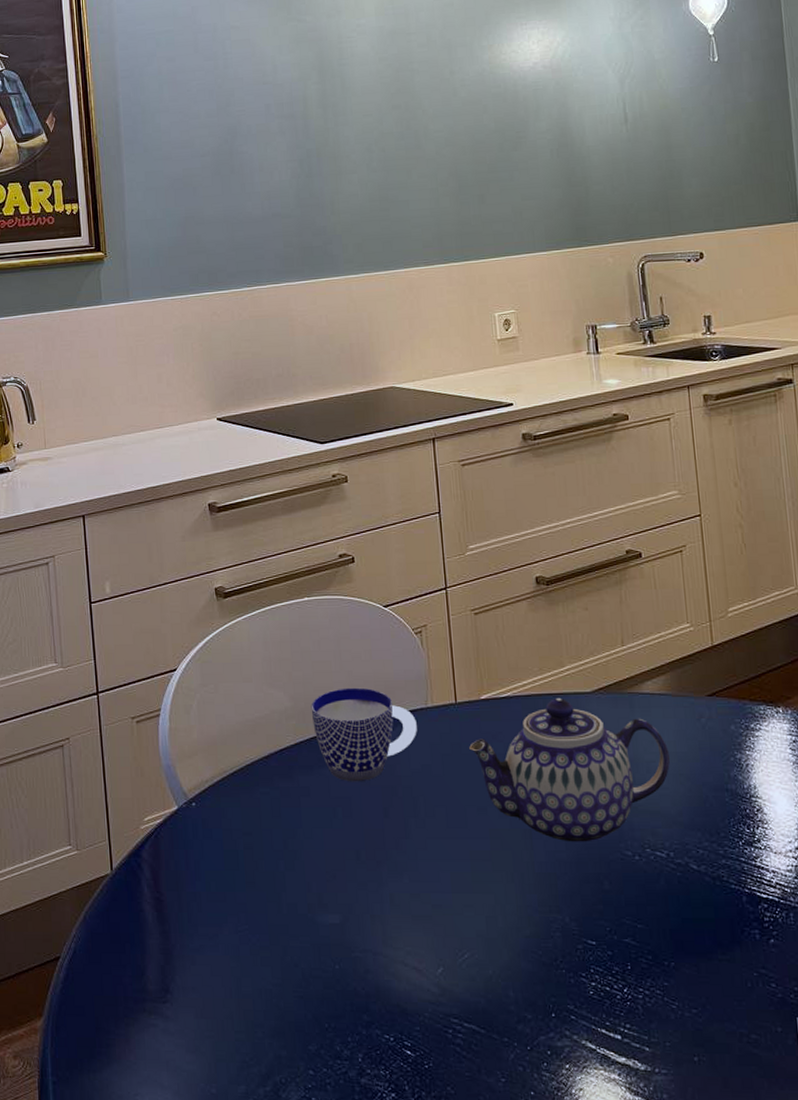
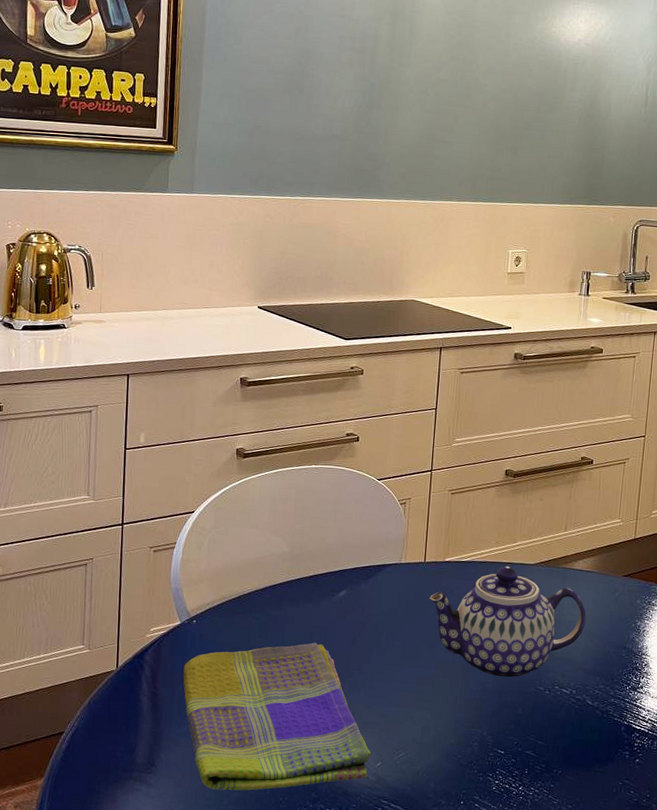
dish towel: none [188,818,429,1019] -> present [183,642,370,791]
cup: present [310,687,417,782] -> none [304,541,390,616]

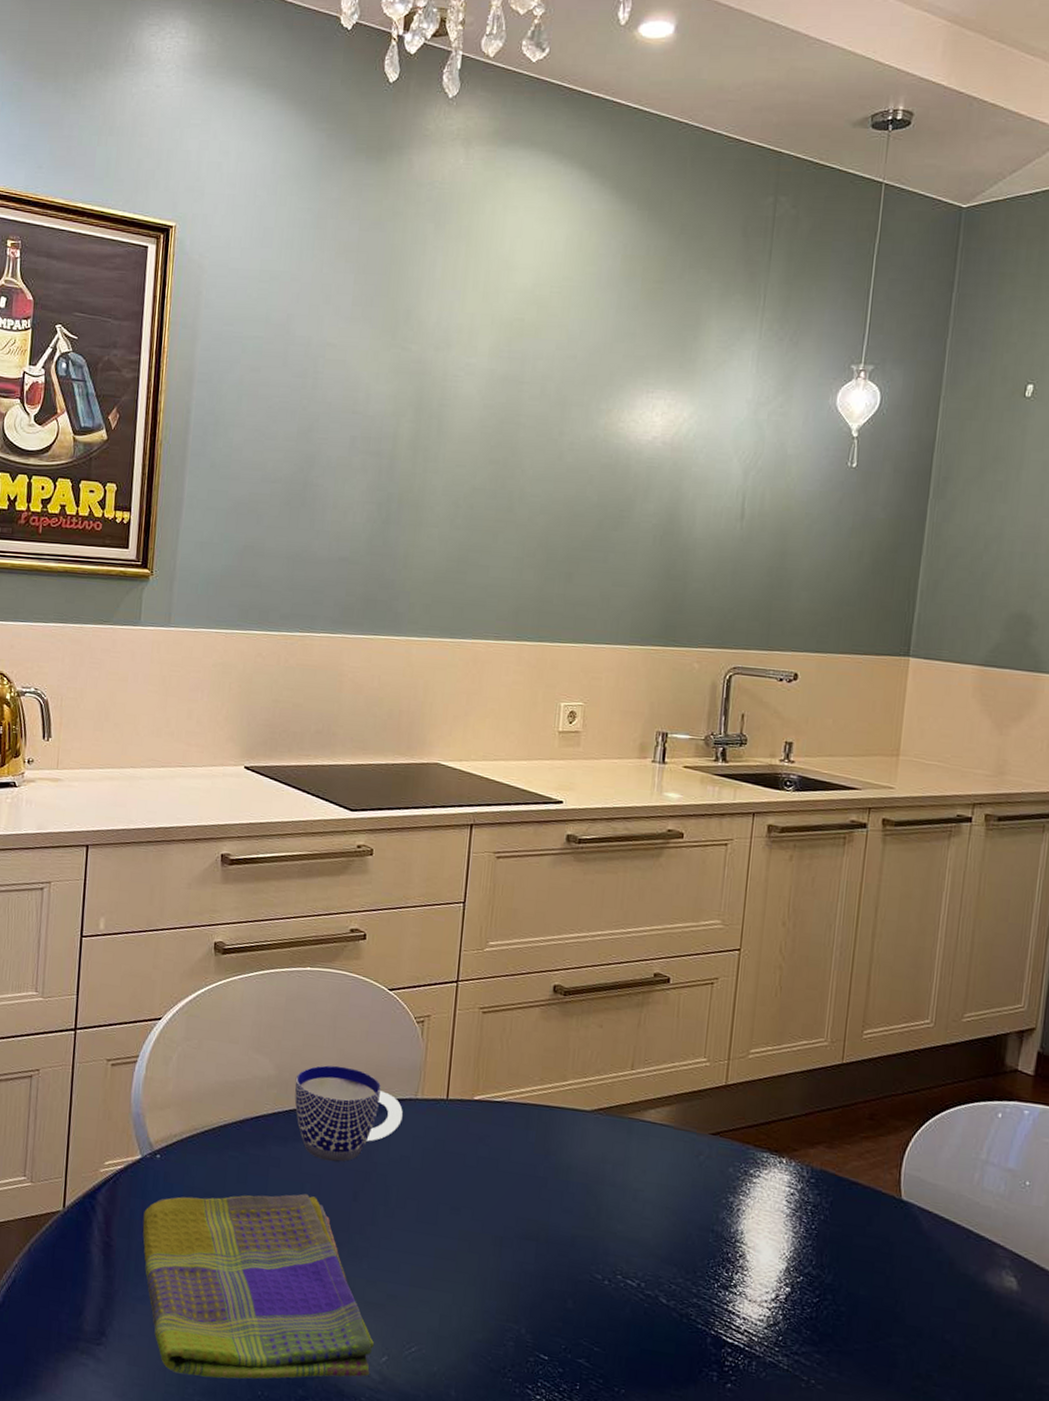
cup: none [304,541,390,616] -> present [294,1065,403,1162]
teapot: present [430,566,586,678] -> none [453,1110,660,1259]

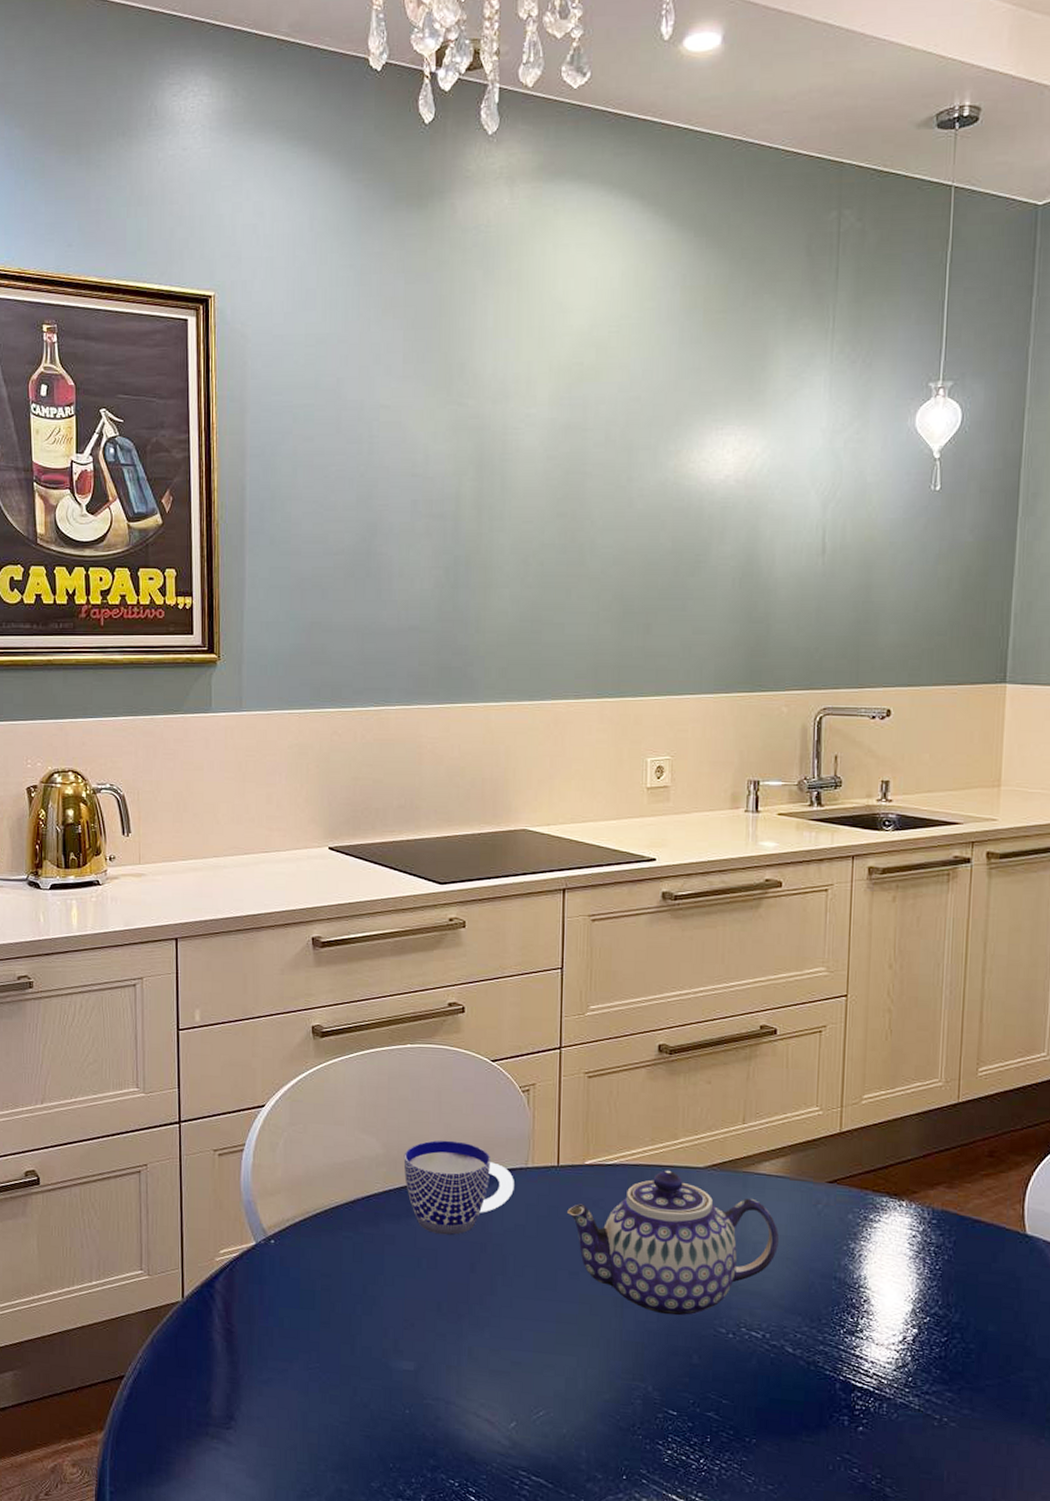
dish towel: present [142,1193,374,1379] -> none [262,1268,501,1454]
teapot: none [453,1110,660,1259] -> present [567,1170,779,1316]

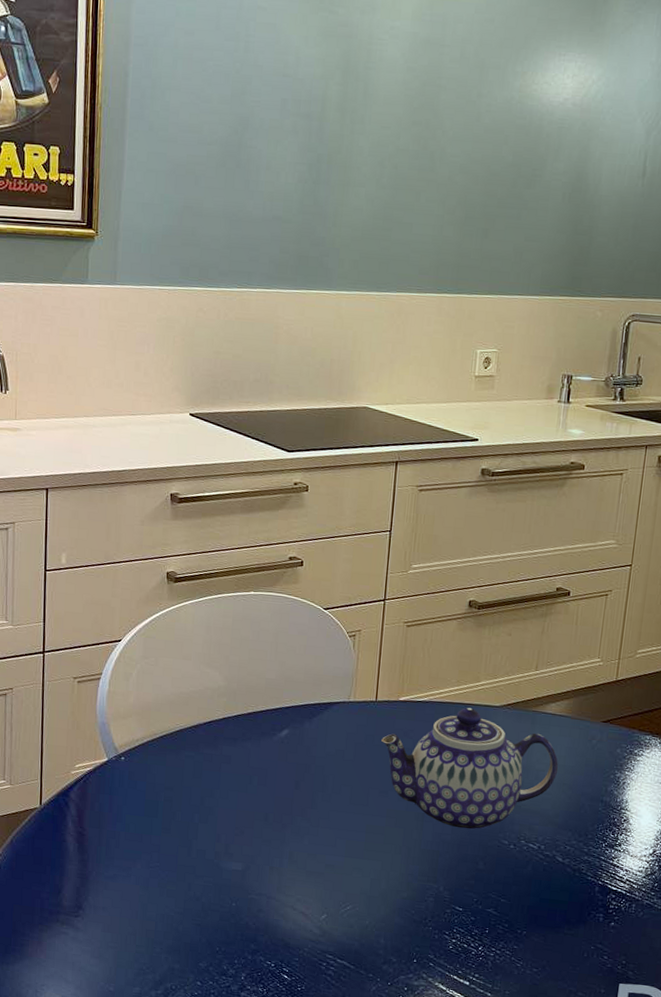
cup: present [403,1140,514,1236] -> none [242,675,338,757]

